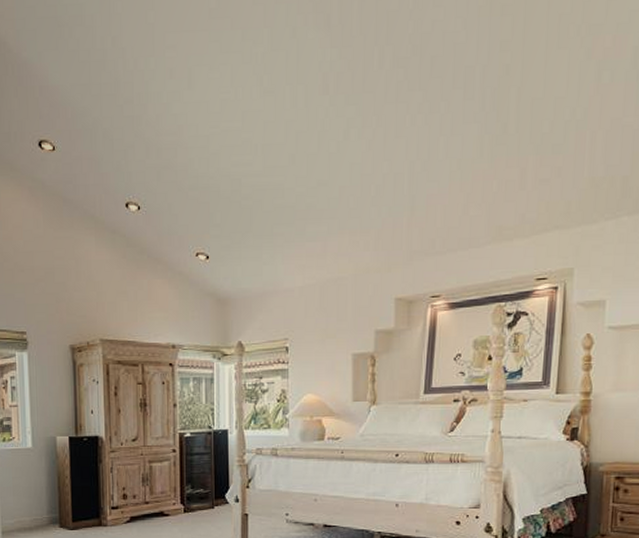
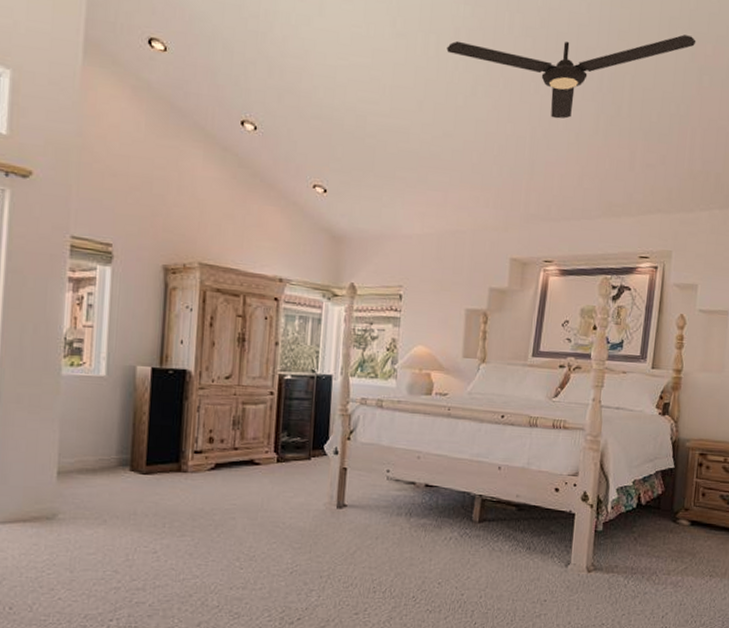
ceiling fan: none [315,30,593,148] -> present [446,34,696,119]

